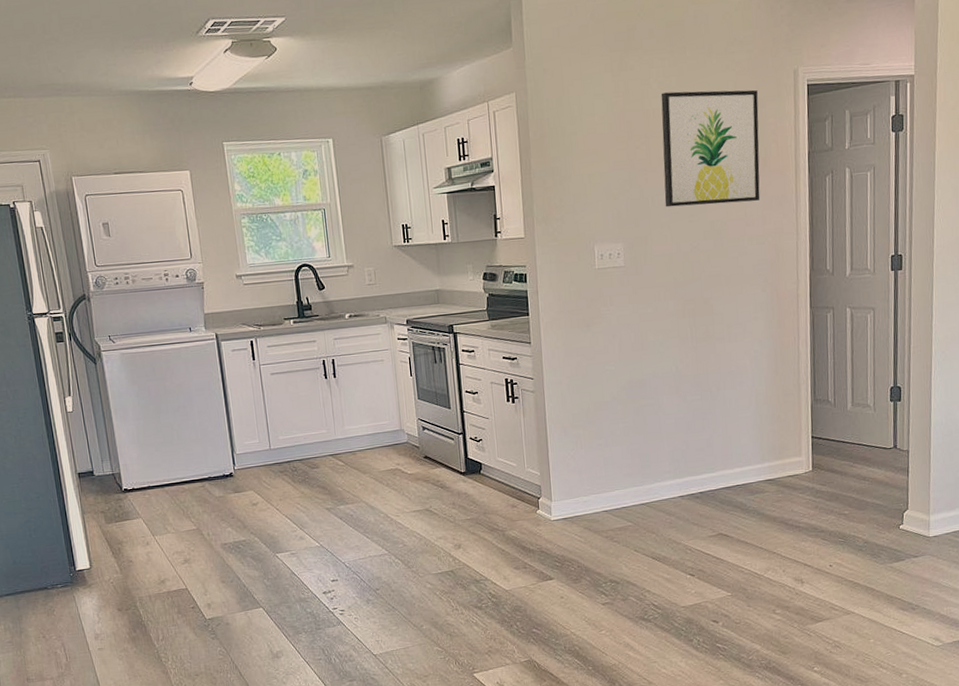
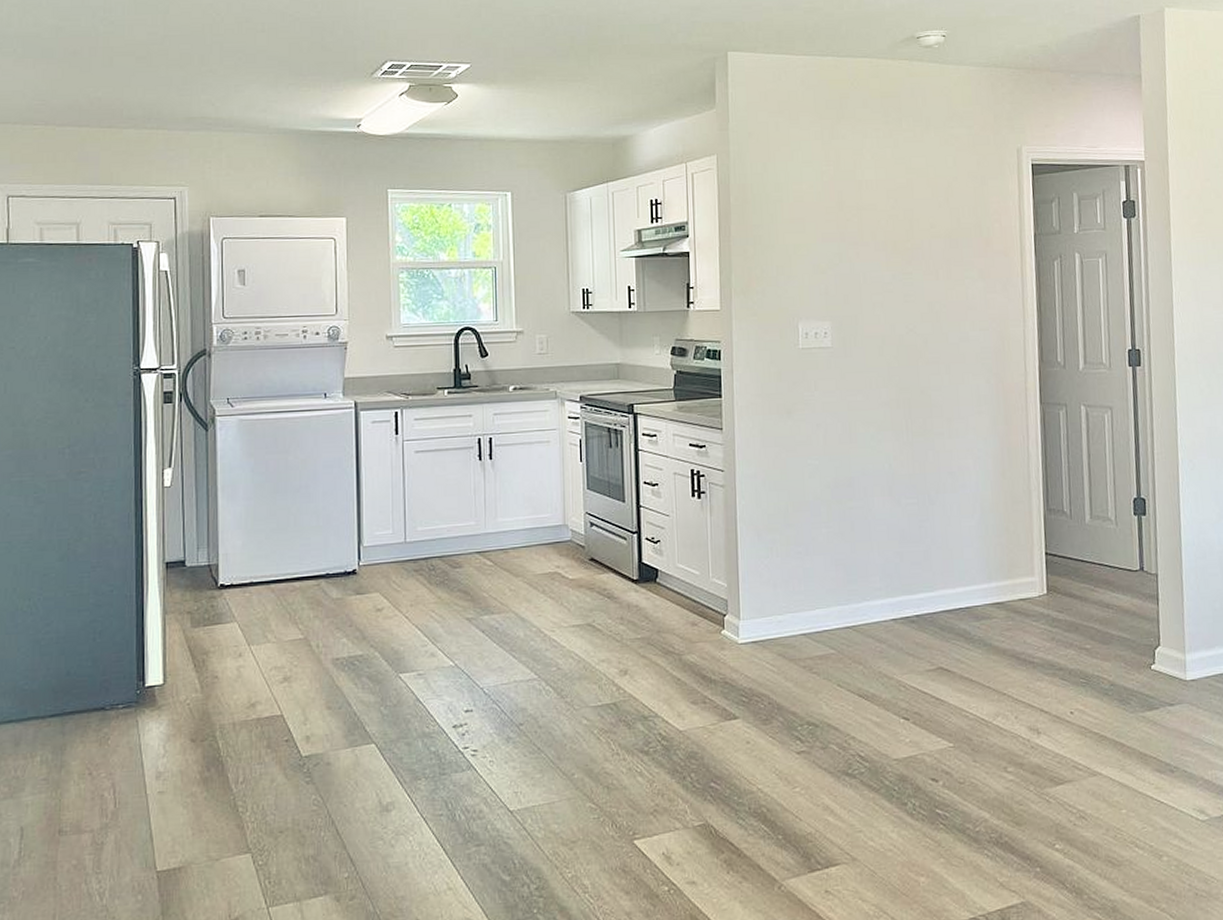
wall art: present [661,89,760,208] -> none [874,163,983,285]

